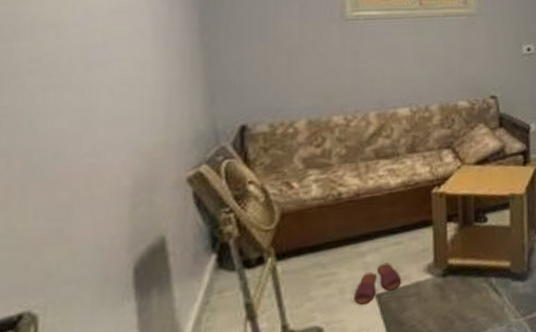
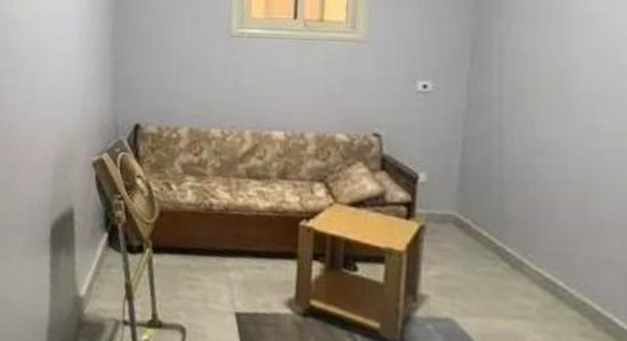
slippers: present [354,262,401,306] -> none [215,283,261,320]

